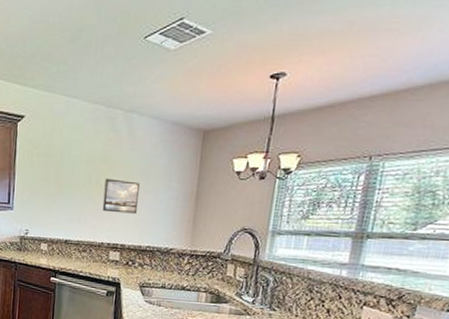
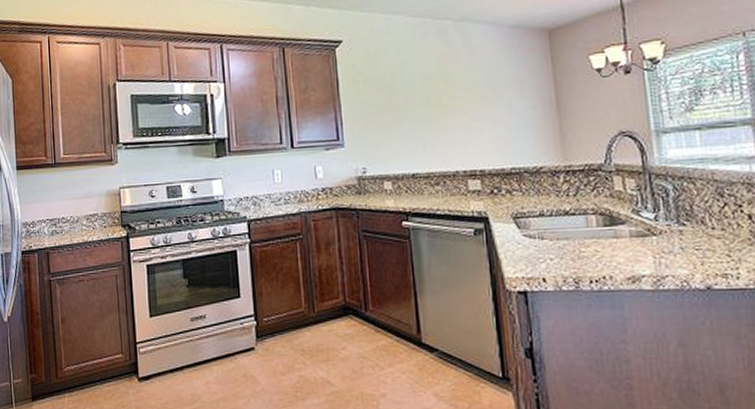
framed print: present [102,178,140,214] -> none [447,95,492,135]

